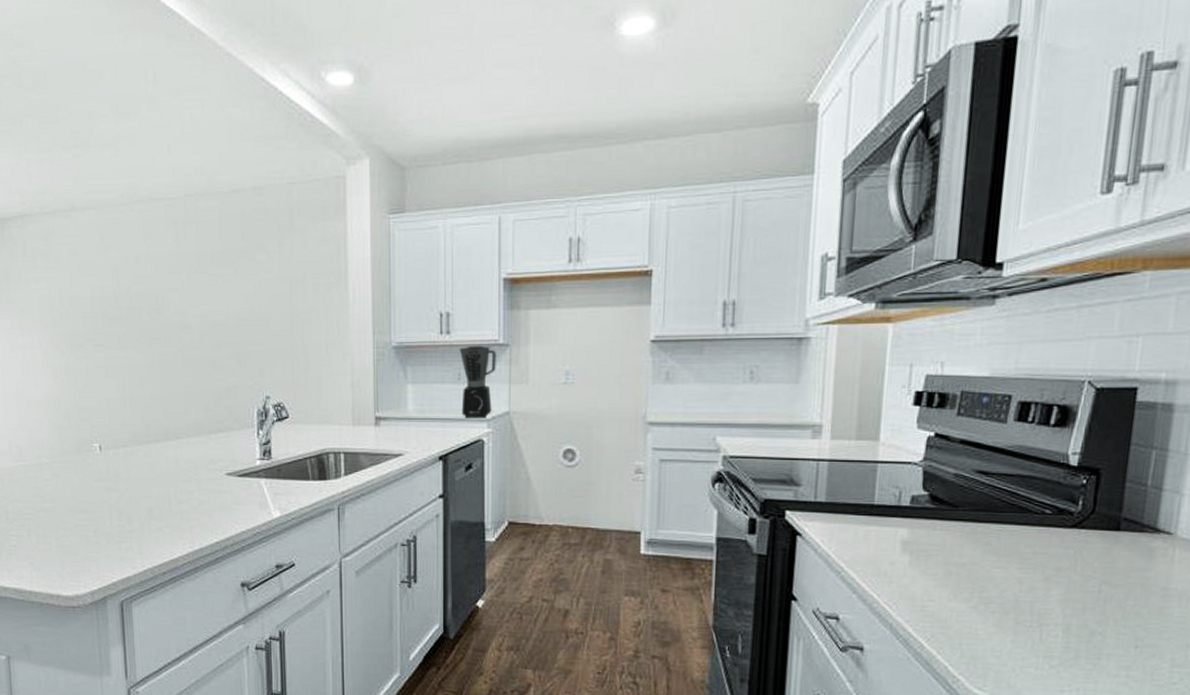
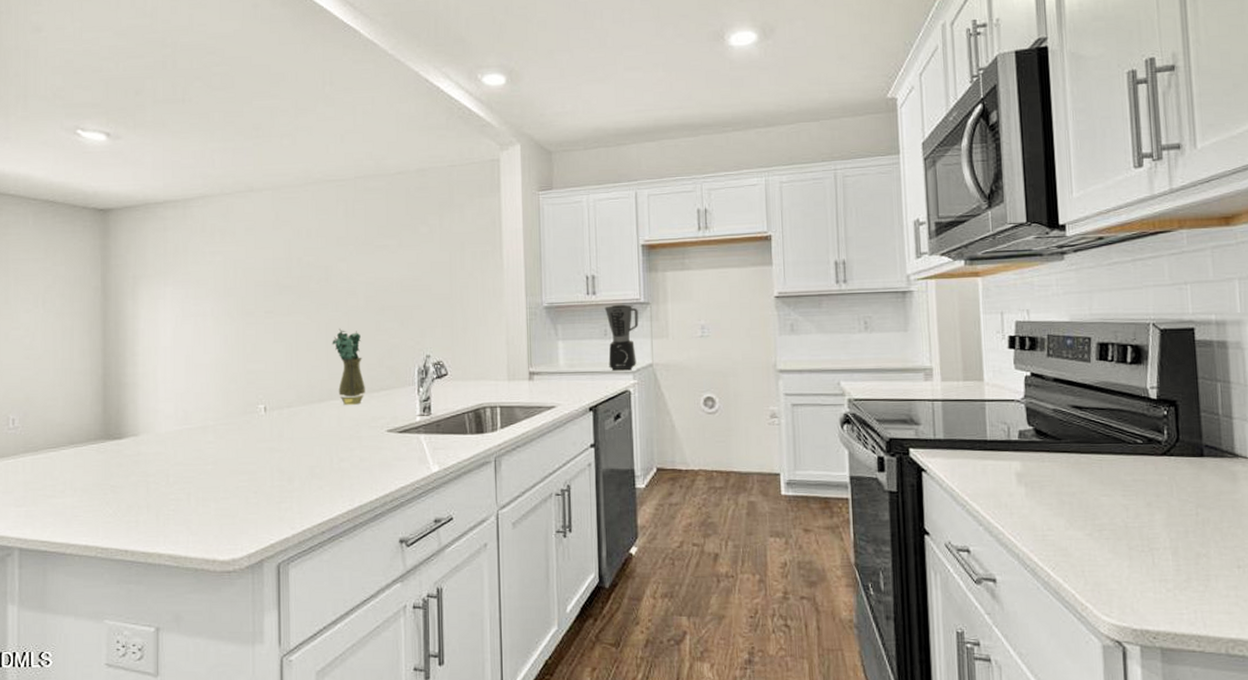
vase: none [166,365,203,446] -> present [332,329,365,405]

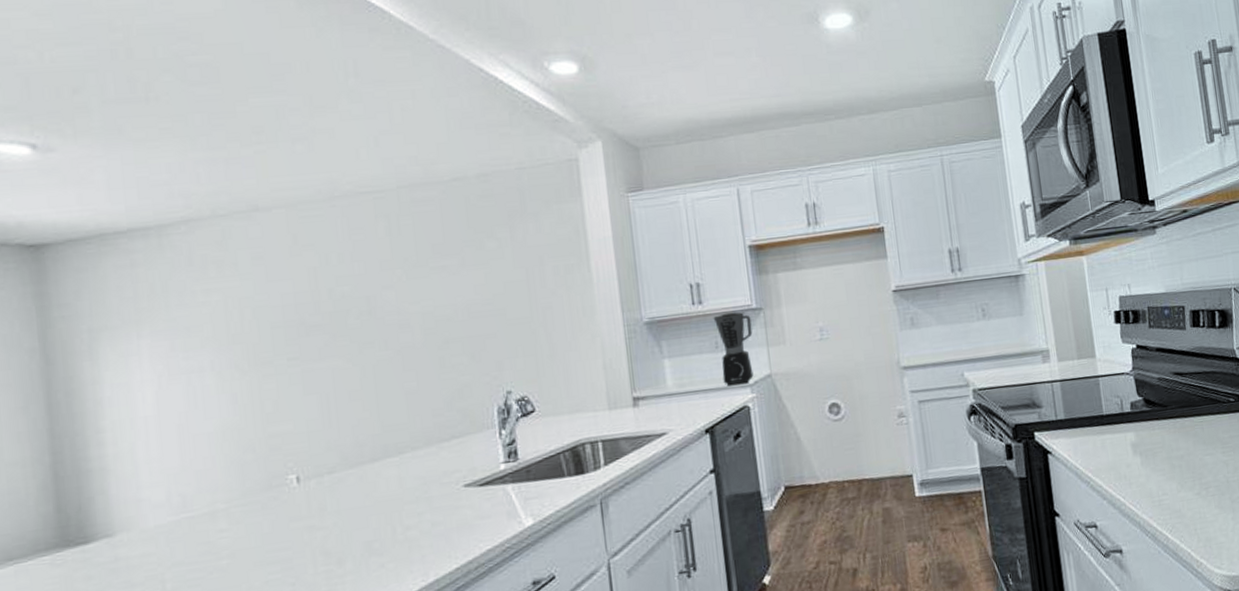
vase: present [332,329,365,405] -> none [383,371,432,462]

